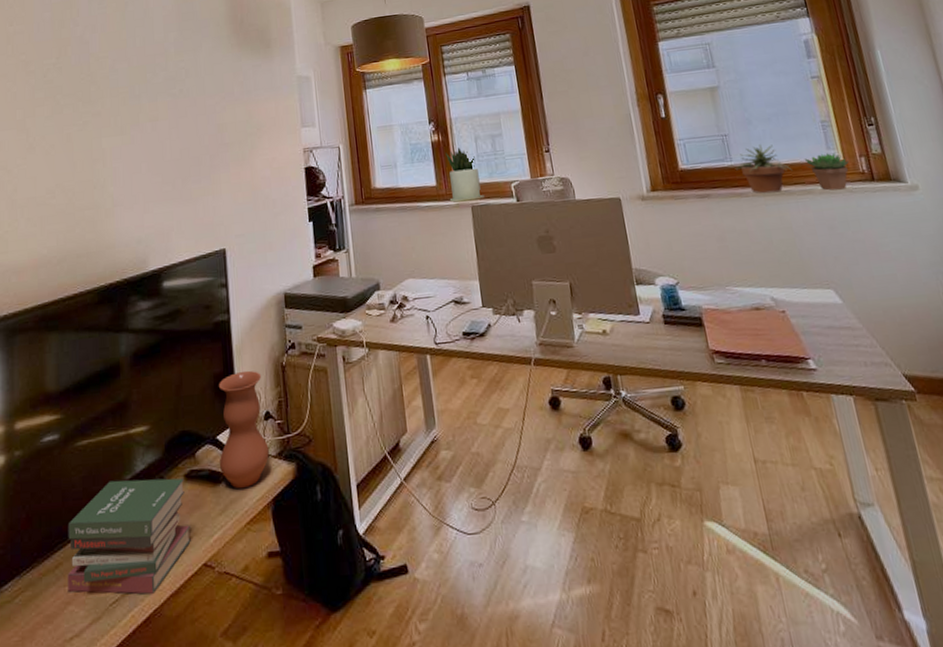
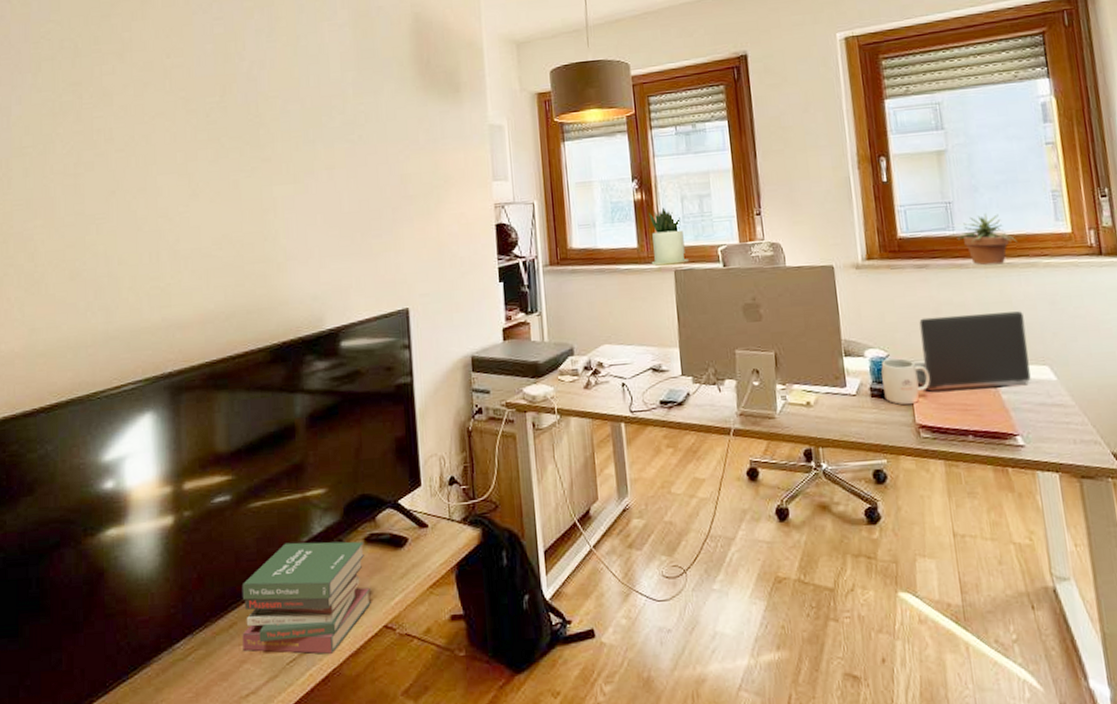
vase: present [218,370,269,490] -> none [400,434,454,554]
mug: none [671,285,720,332] -> present [881,358,930,405]
laptop computer: none [703,237,818,317] -> present [914,311,1031,392]
succulent plant: present [804,153,849,191] -> none [1030,224,1077,265]

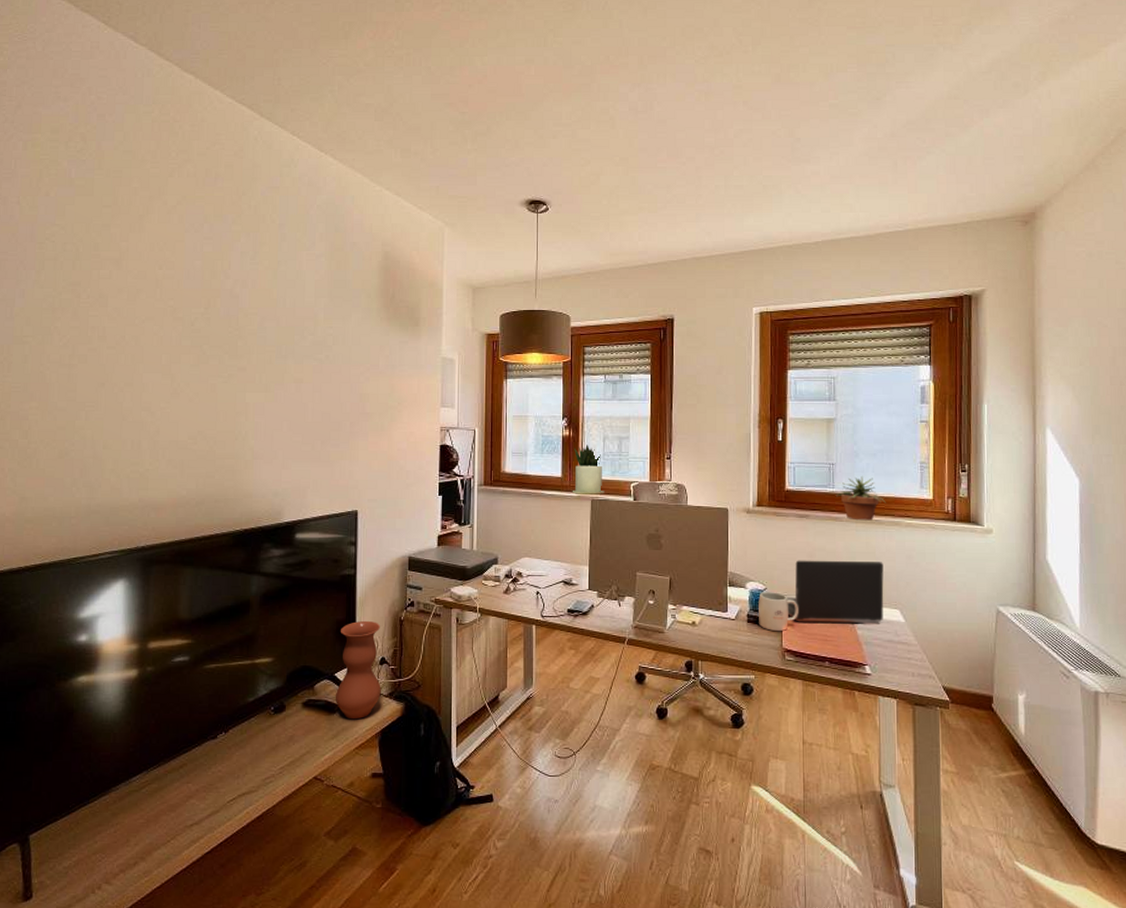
books: present [241,541,371,654] -> none [190,701,304,796]
vase: none [400,434,454,554] -> present [335,620,381,720]

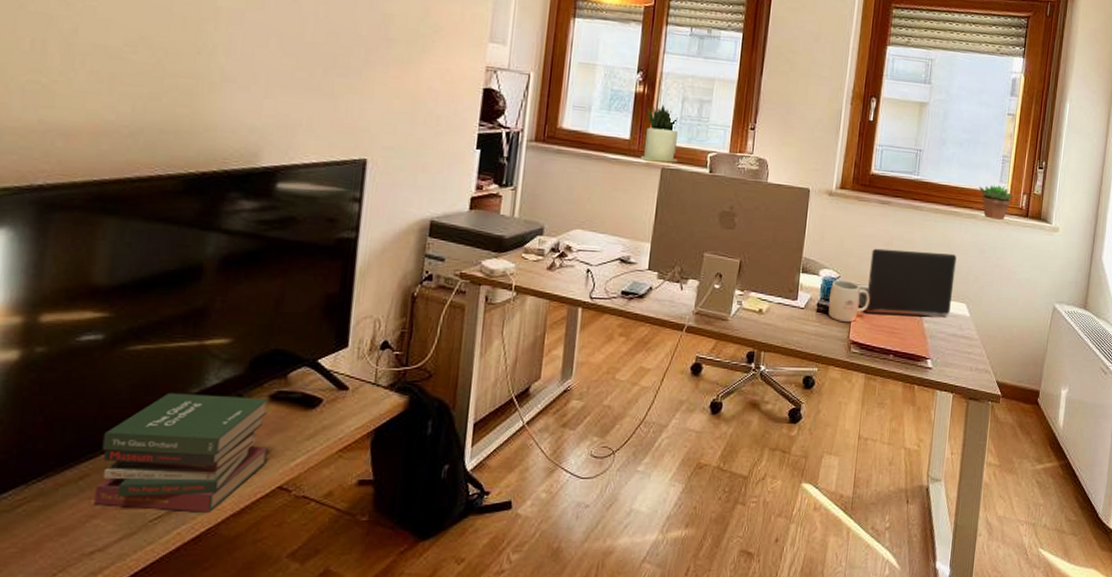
books: none [190,701,304,796] -> present [93,392,268,513]
vase: present [335,620,381,720] -> none [315,295,386,416]
potted plant: present [835,476,886,521] -> none [919,165,966,212]
succulent plant: none [898,491,937,526] -> present [979,185,1013,221]

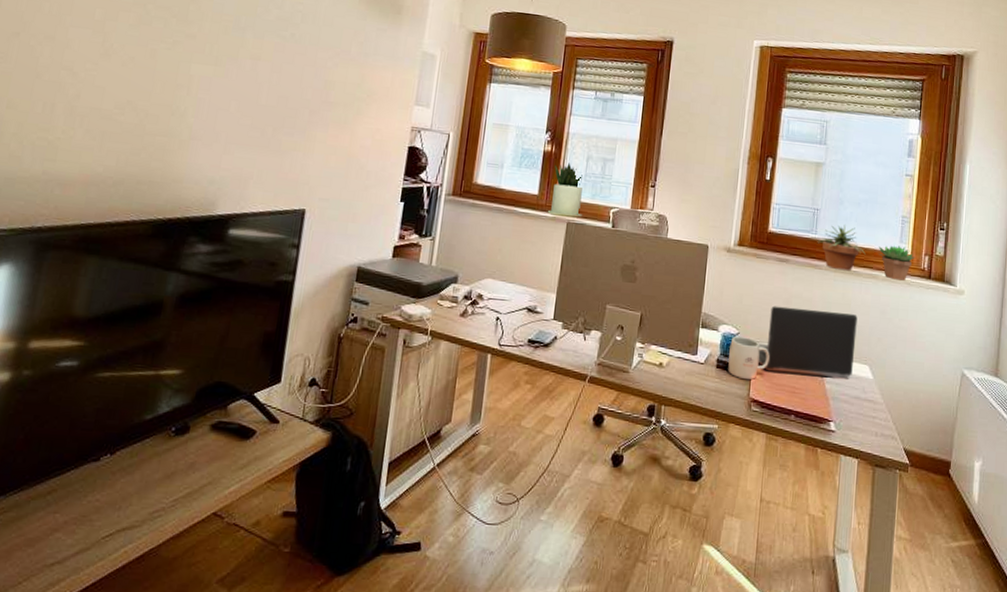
books: present [93,392,268,513] -> none [57,417,210,533]
potted plant: none [919,165,966,212] -> present [817,225,866,271]

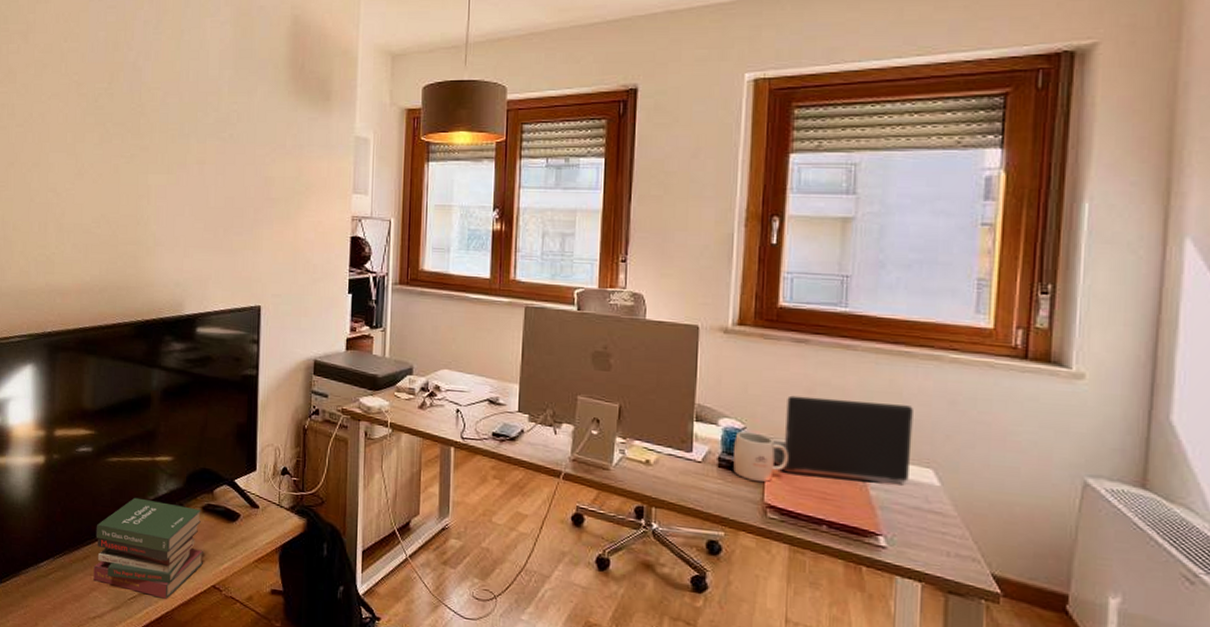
books: none [57,417,210,533] -> present [93,497,203,599]
planter: present [547,163,583,218] -> none [502,241,542,301]
potted plant: present [817,225,866,271] -> none [848,294,922,352]
succulent plant: present [878,245,914,282] -> none [941,317,1000,363]

